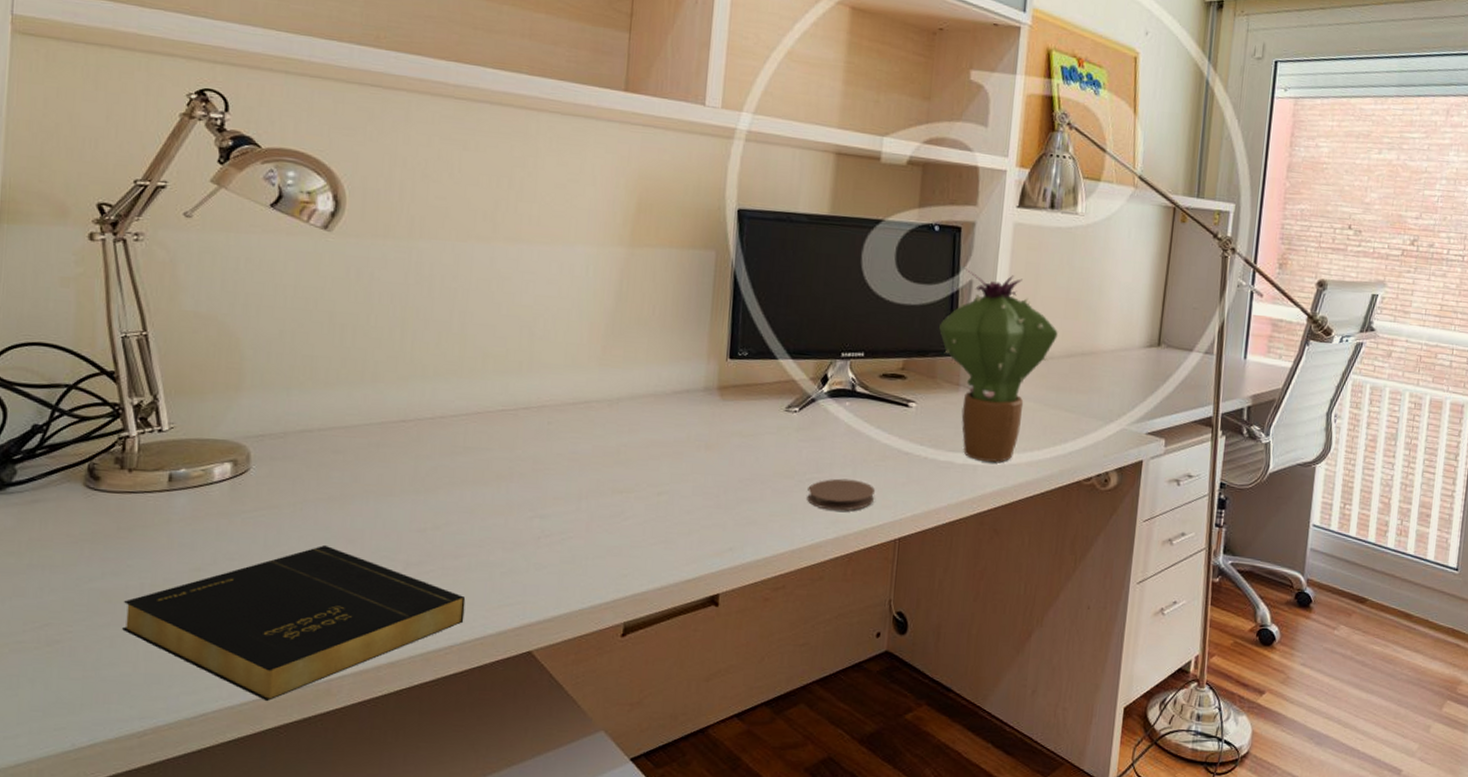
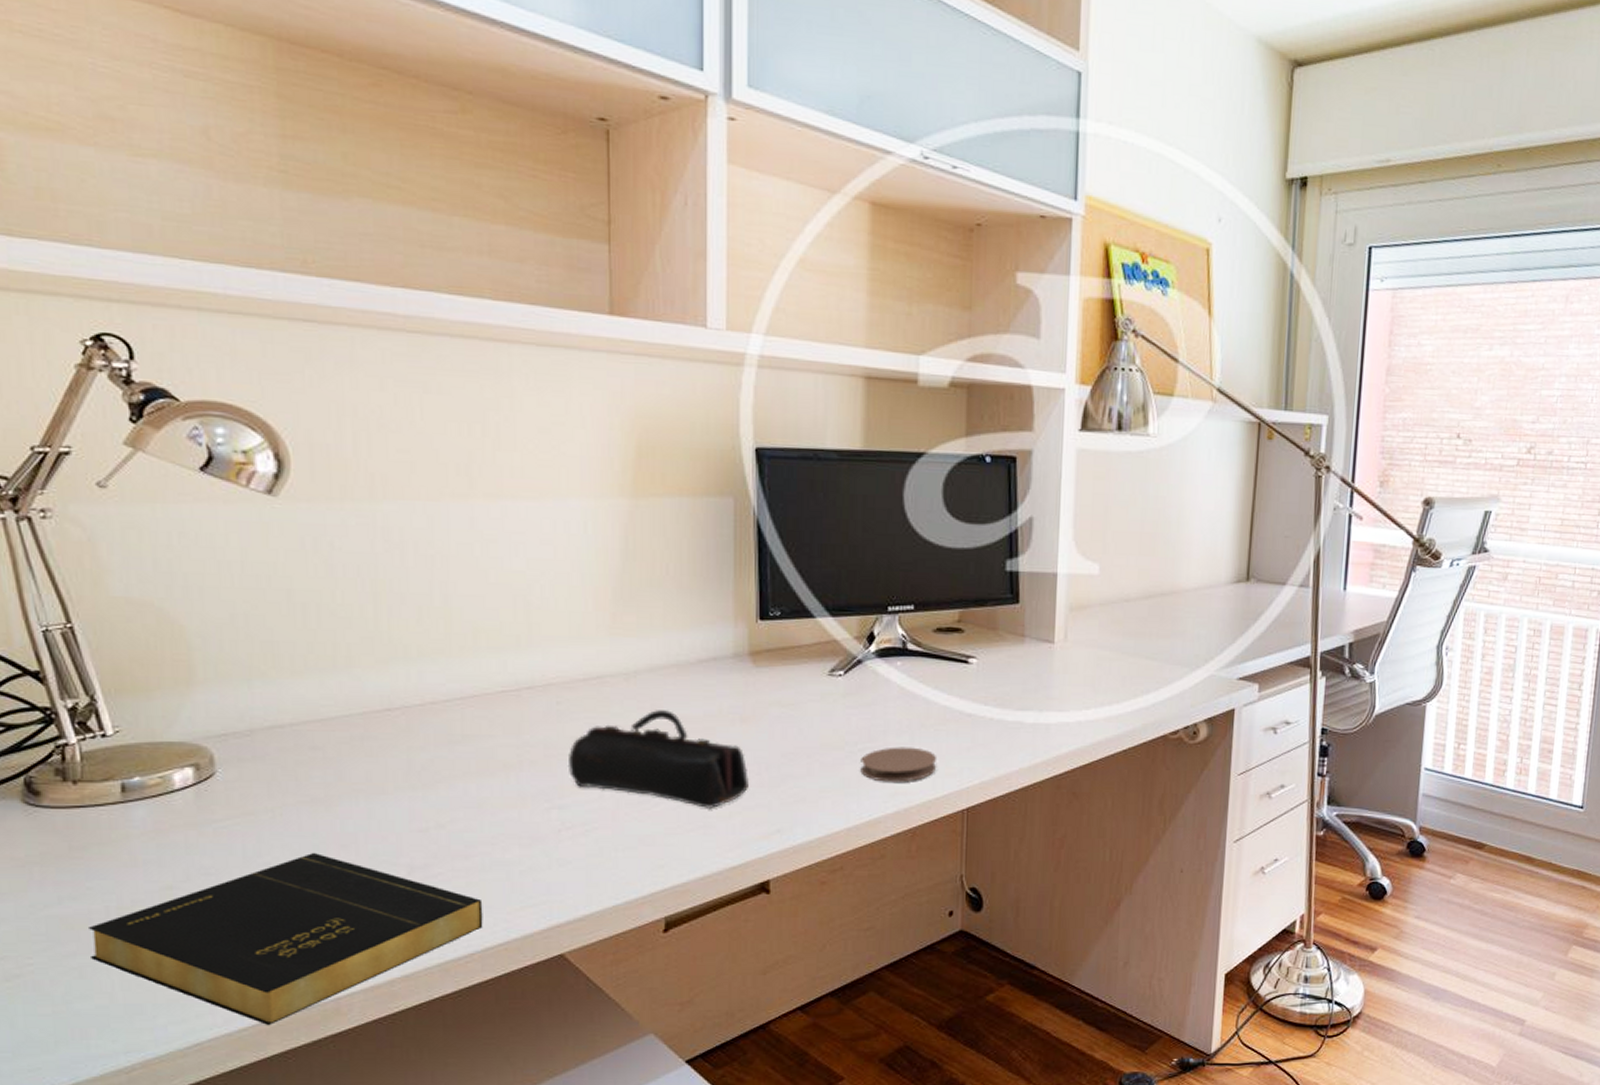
pencil case: none [551,434,708,525] -> present [567,710,748,808]
potted cactus: present [939,268,1058,463] -> none [998,503,1133,720]

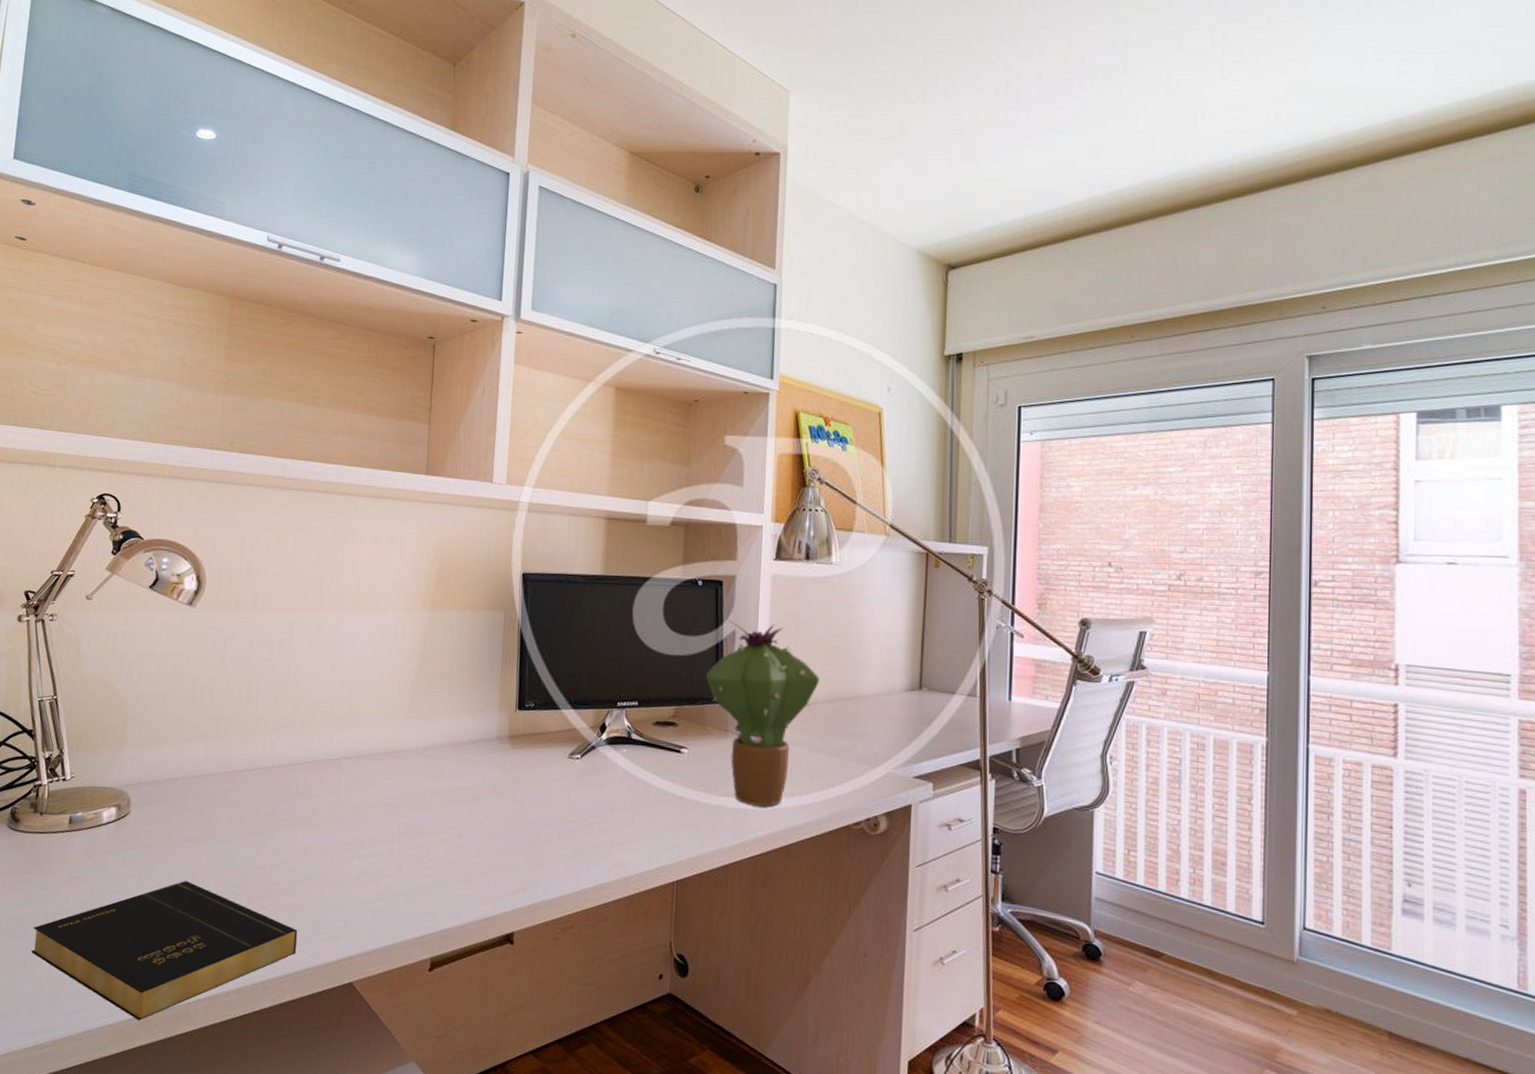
pencil case: present [567,710,748,808] -> none [368,780,502,866]
coaster: present [860,747,938,782] -> none [590,822,653,854]
potted cactus: none [998,503,1133,720] -> present [706,619,820,807]

